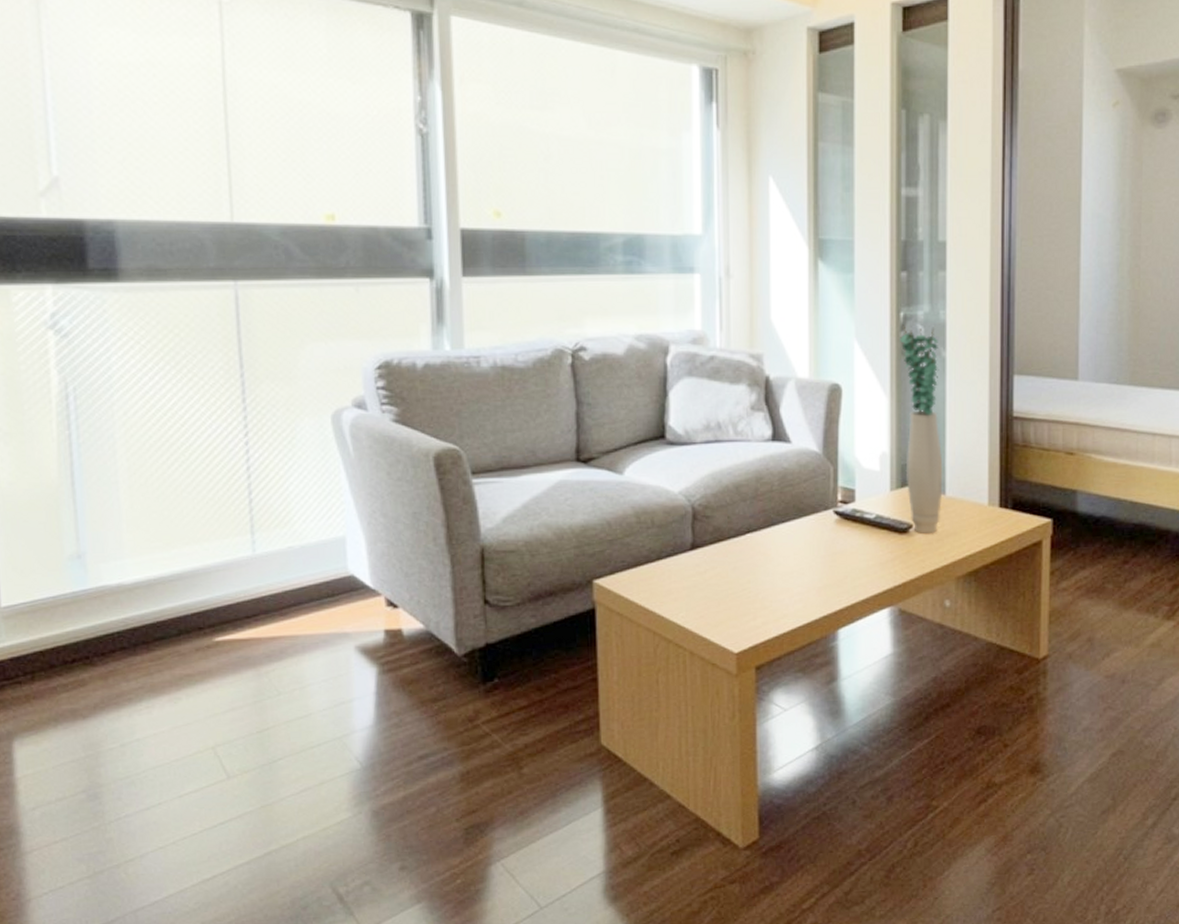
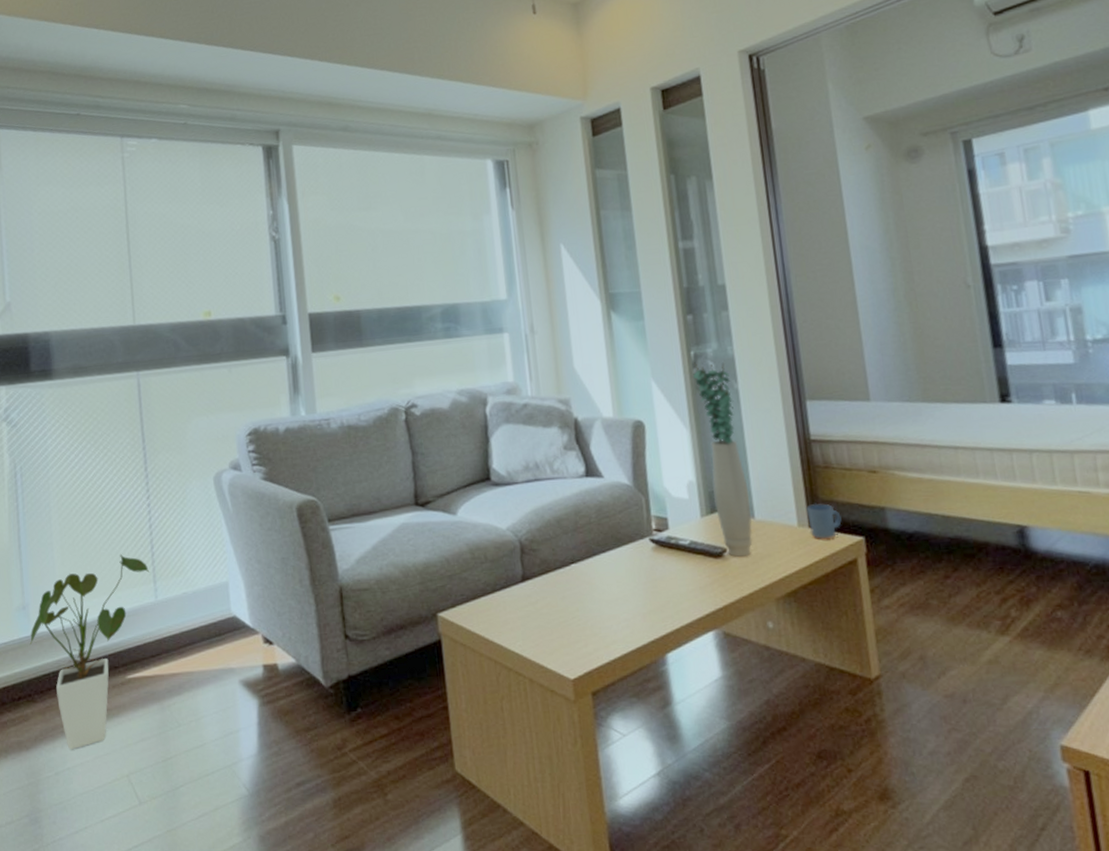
house plant: none [86,499,247,720] -> present [29,554,150,750]
mug: none [998,482,1032,520] -> present [805,503,842,540]

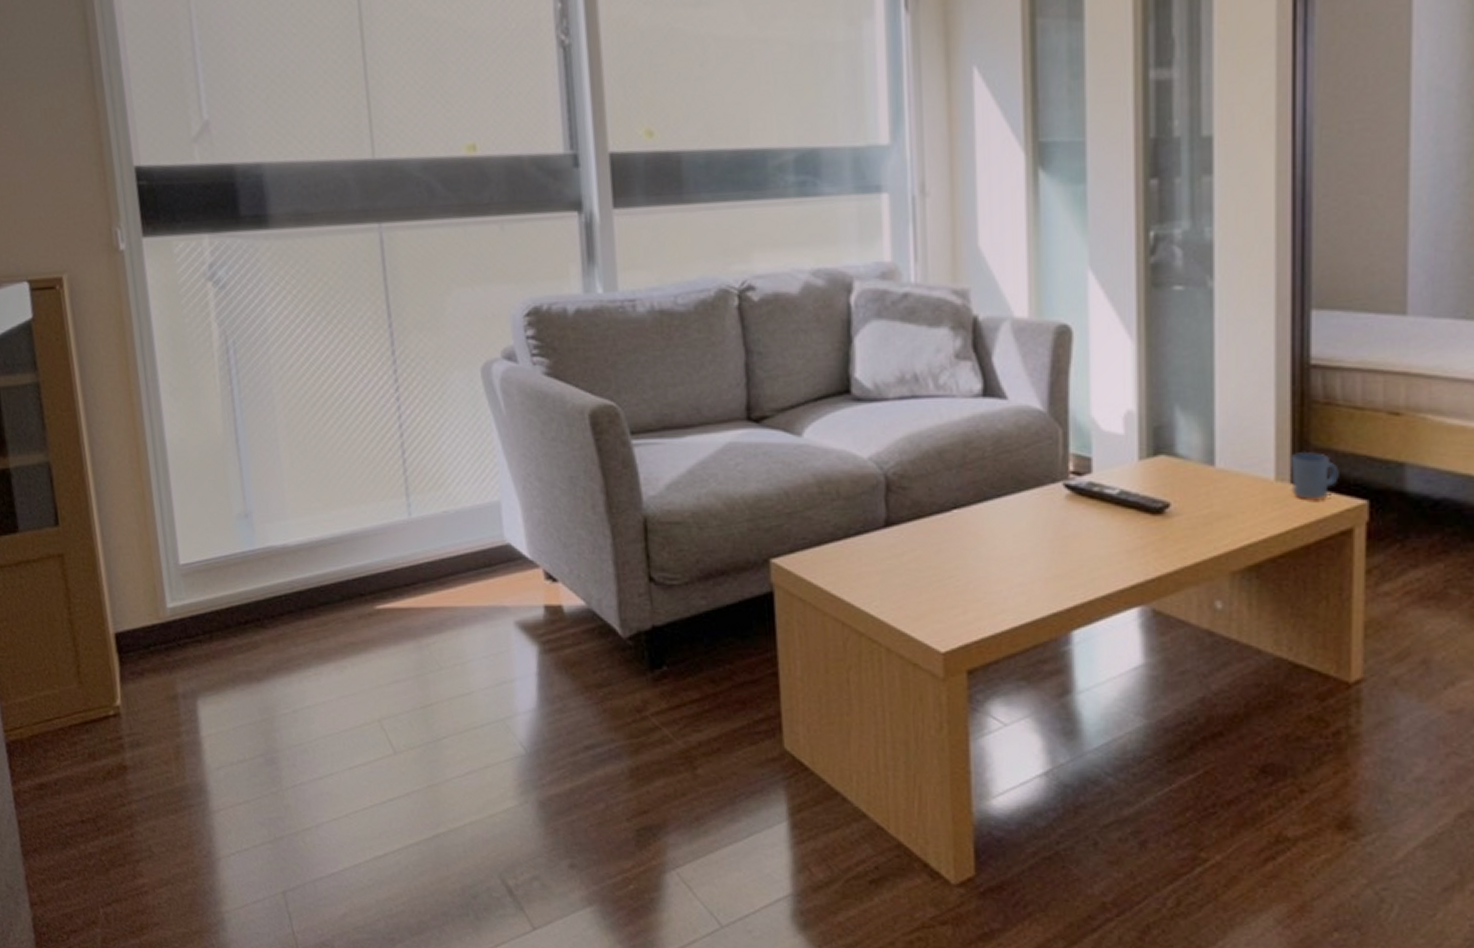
house plant: present [29,554,150,750] -> none [255,459,401,686]
vase: present [693,362,753,557] -> none [1150,247,1211,516]

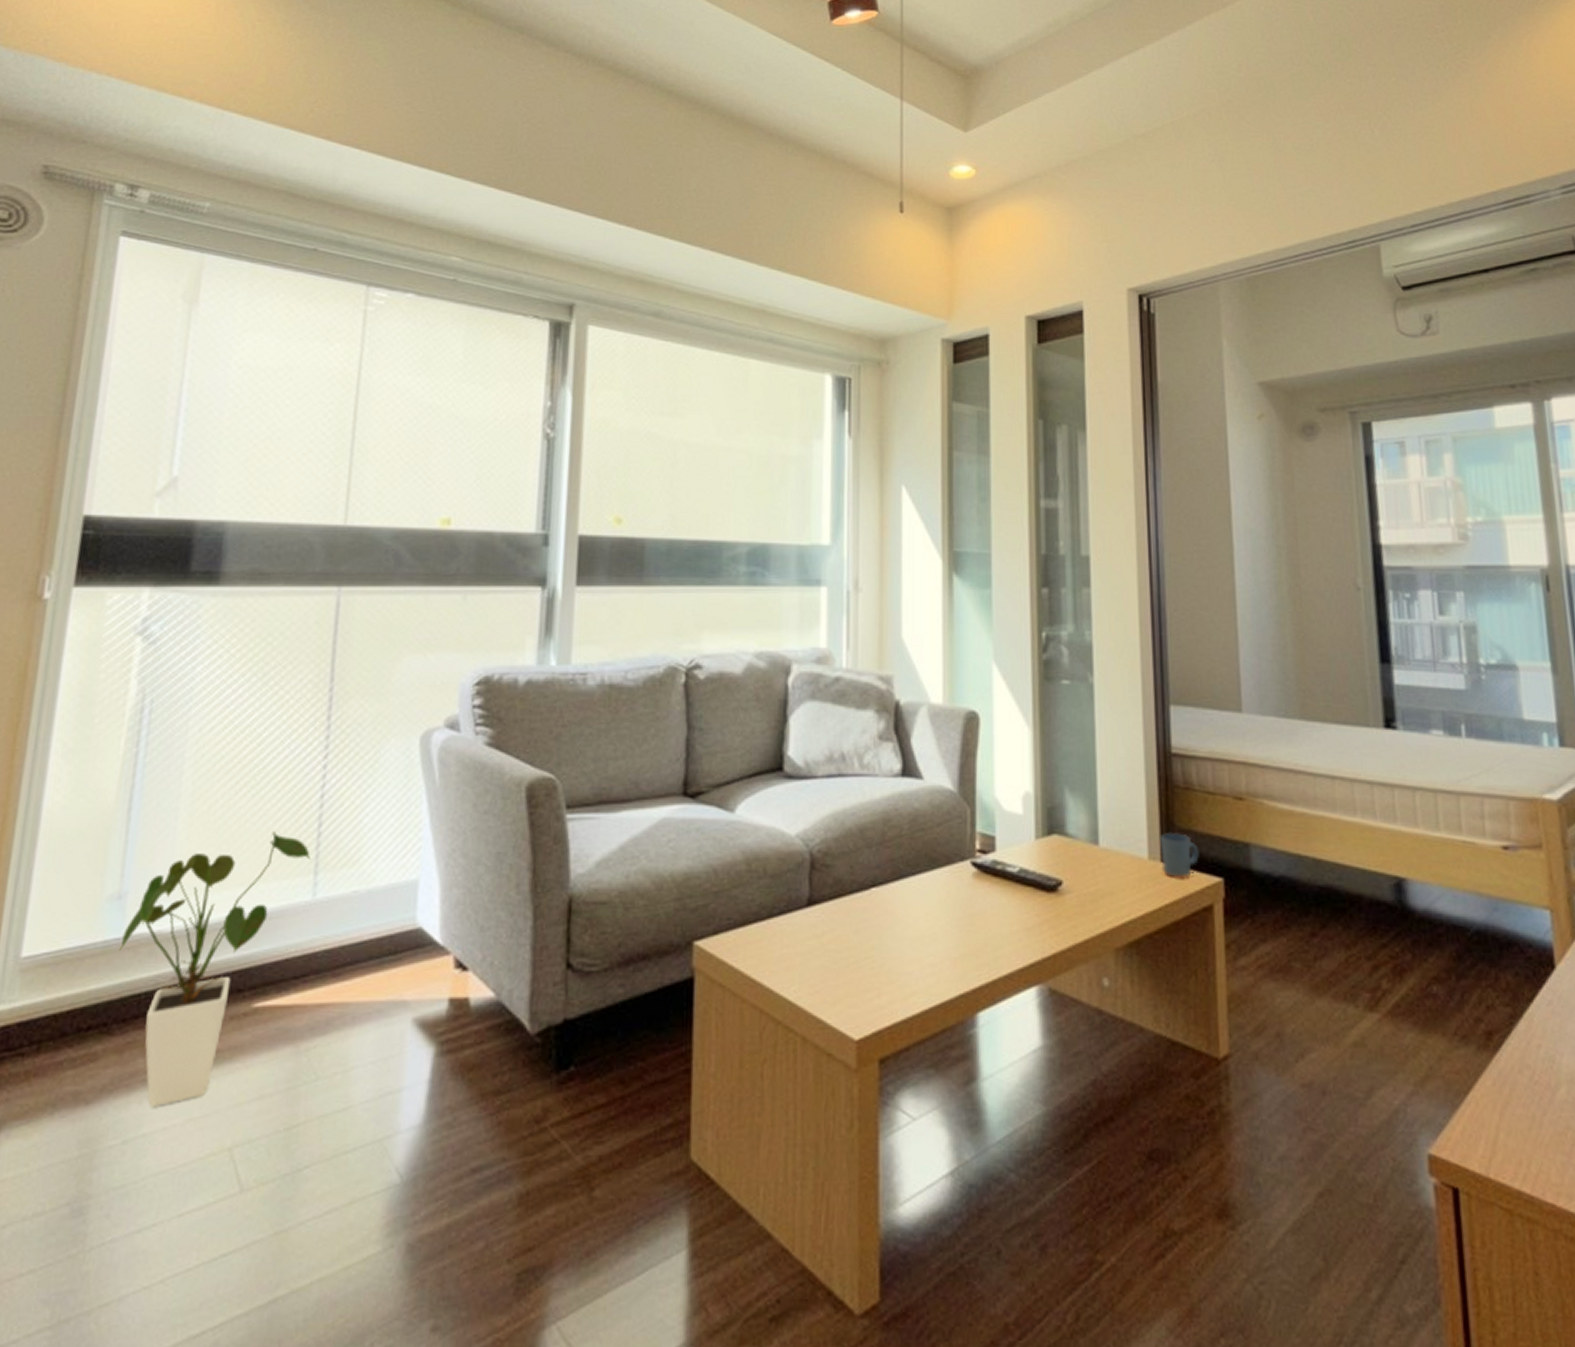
house plant: none [255,459,401,686] -> present [118,832,312,1108]

